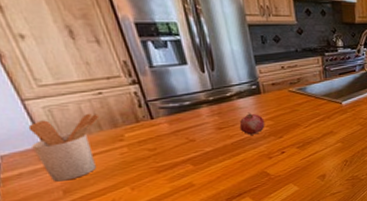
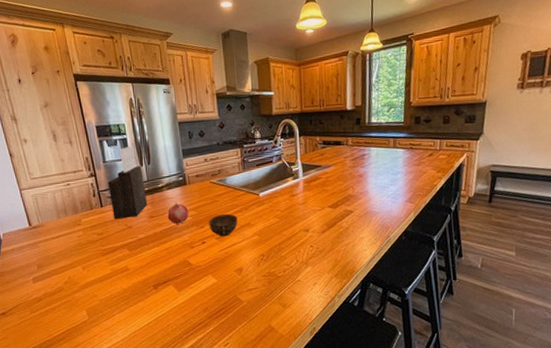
utensil holder: present [28,114,100,182] -> none [21,201,66,258]
knife block: none [158,49,214,133] -> present [107,146,148,220]
cup: none [288,122,320,146] -> present [209,213,238,237]

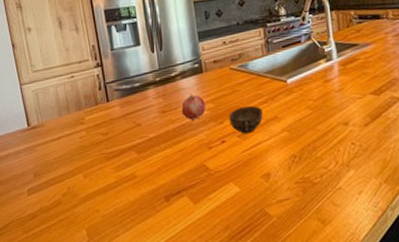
knife block: present [107,146,148,220] -> none [115,30,159,116]

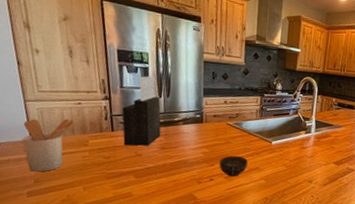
utensil holder: none [20,96,69,164] -> present [22,119,75,172]
knife block: none [115,30,159,116] -> present [122,76,161,146]
fruit: present [181,93,206,120] -> none [179,138,202,159]

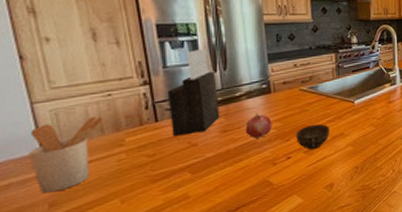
fruit: none [179,138,202,159] -> present [245,113,272,139]

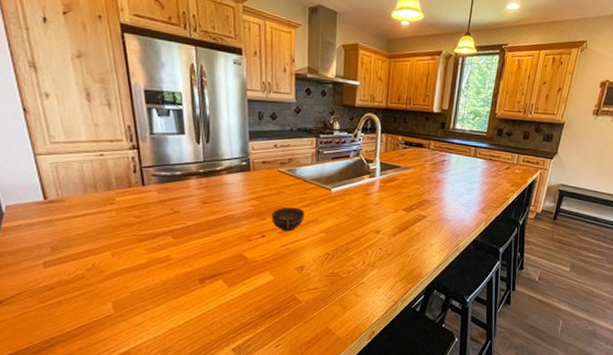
utensil holder: present [29,116,104,194] -> none [34,174,97,238]
knife block: present [167,49,220,137] -> none [153,119,202,202]
fruit: present [245,113,272,139] -> none [224,189,250,213]

